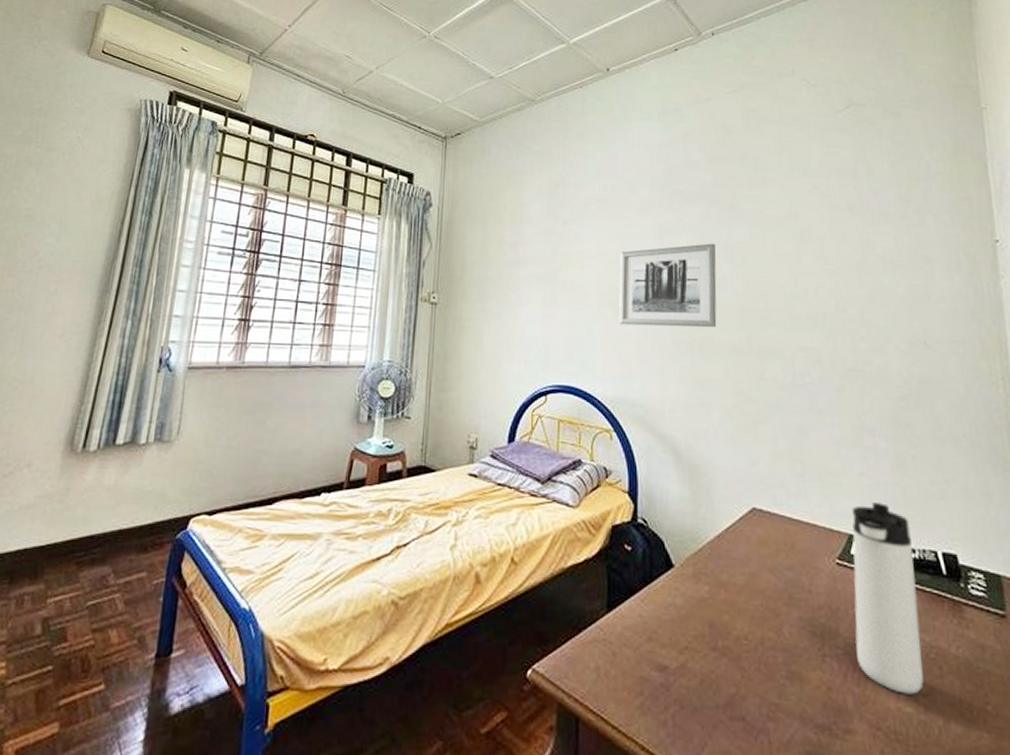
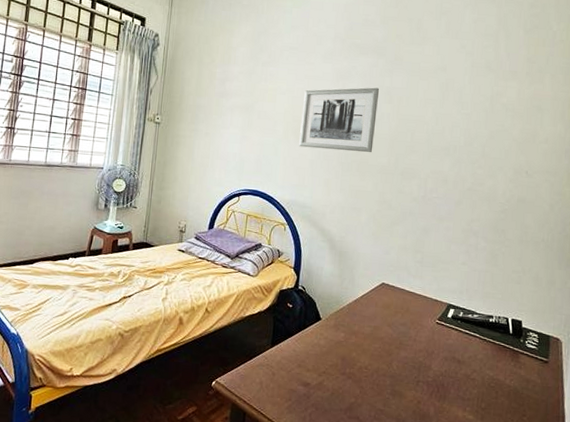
thermos bottle: present [851,502,924,695] -> none [441,283,492,408]

